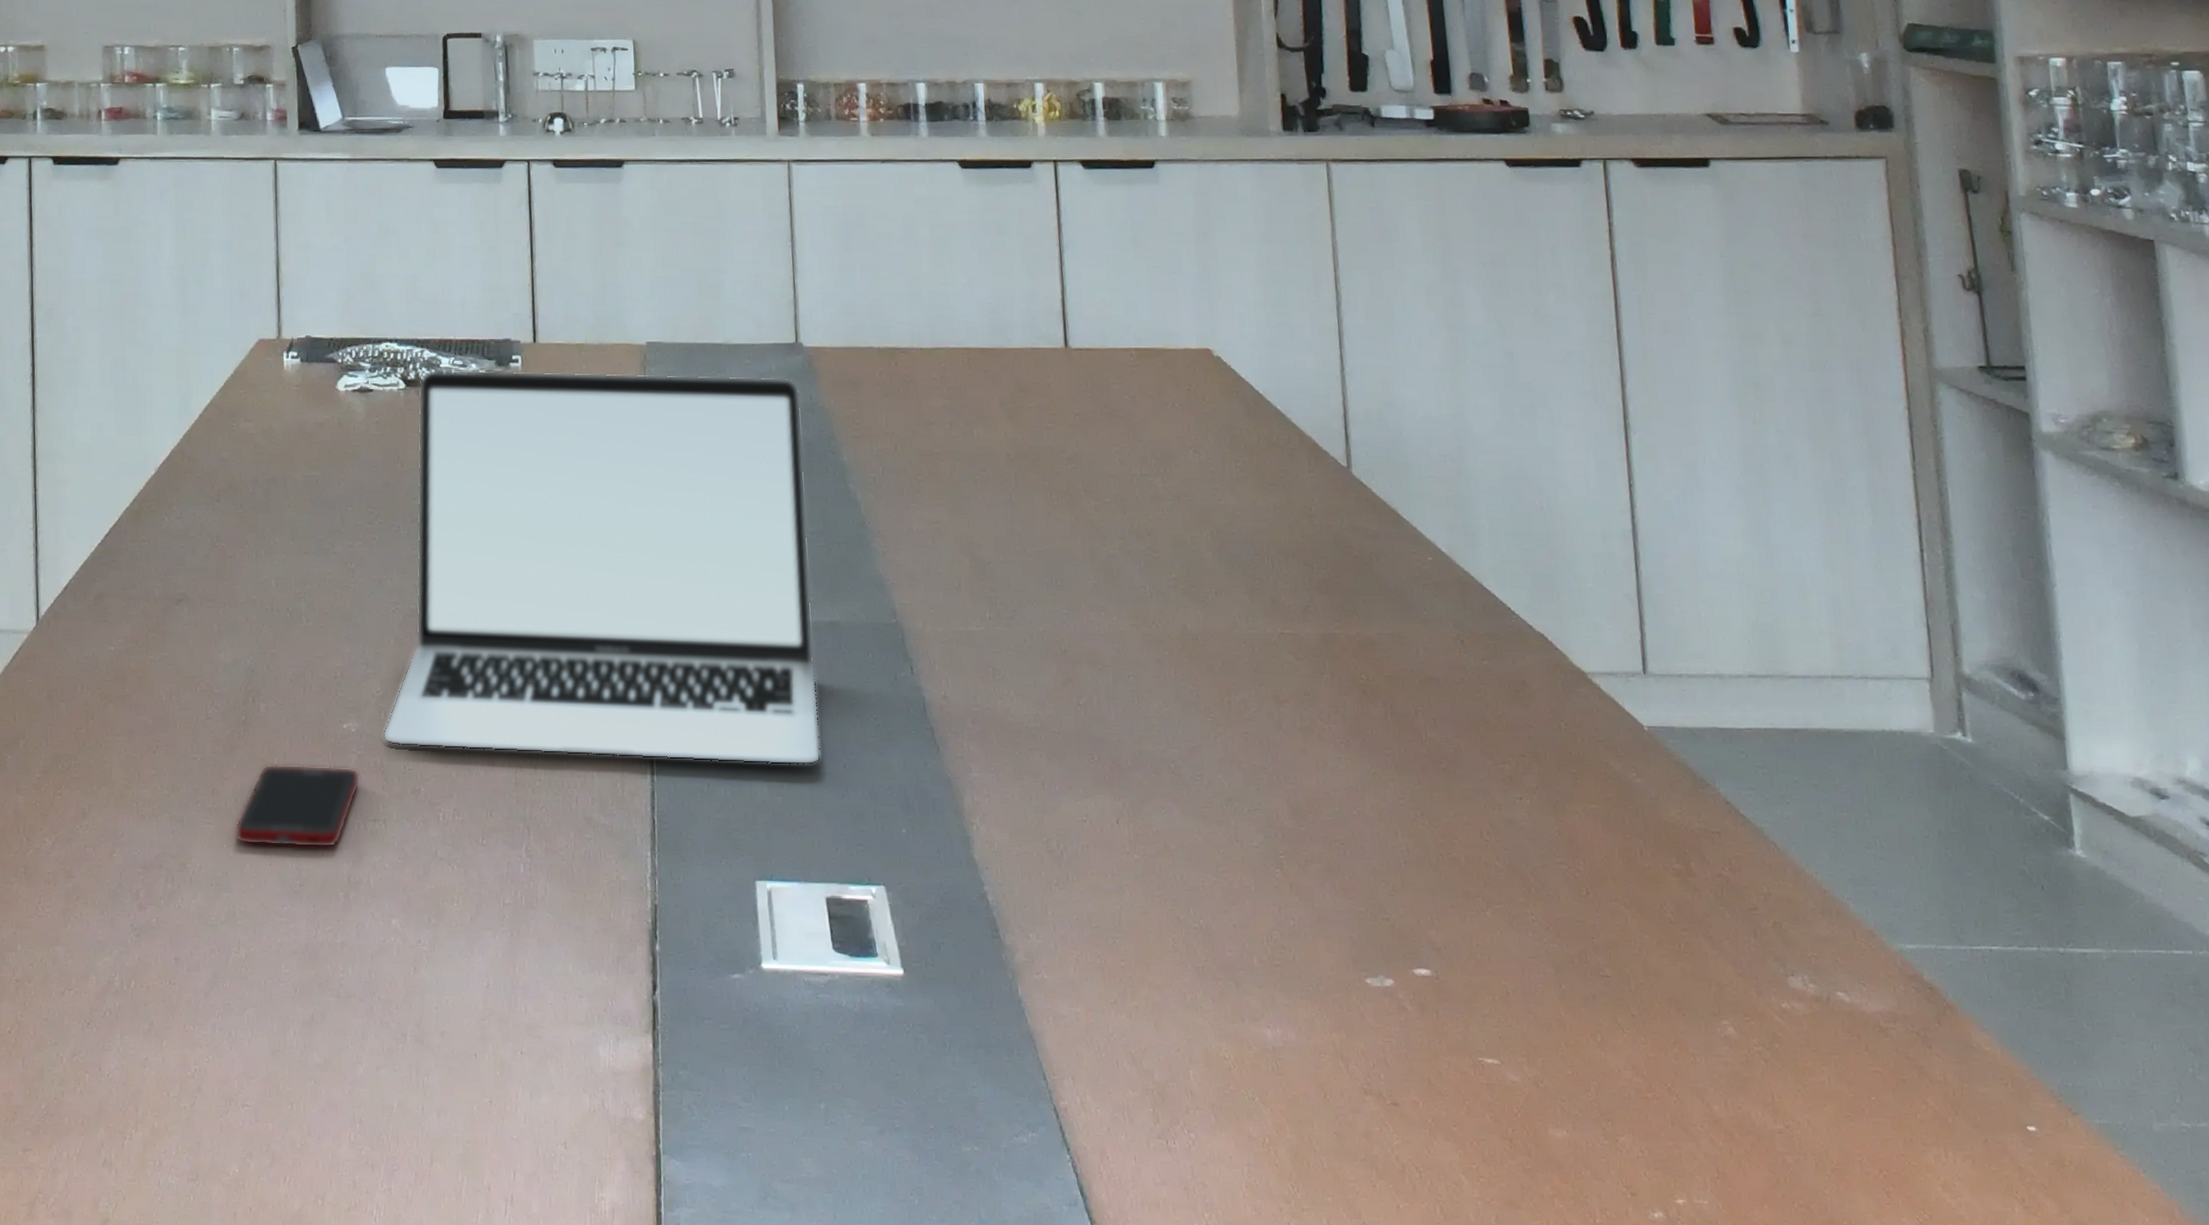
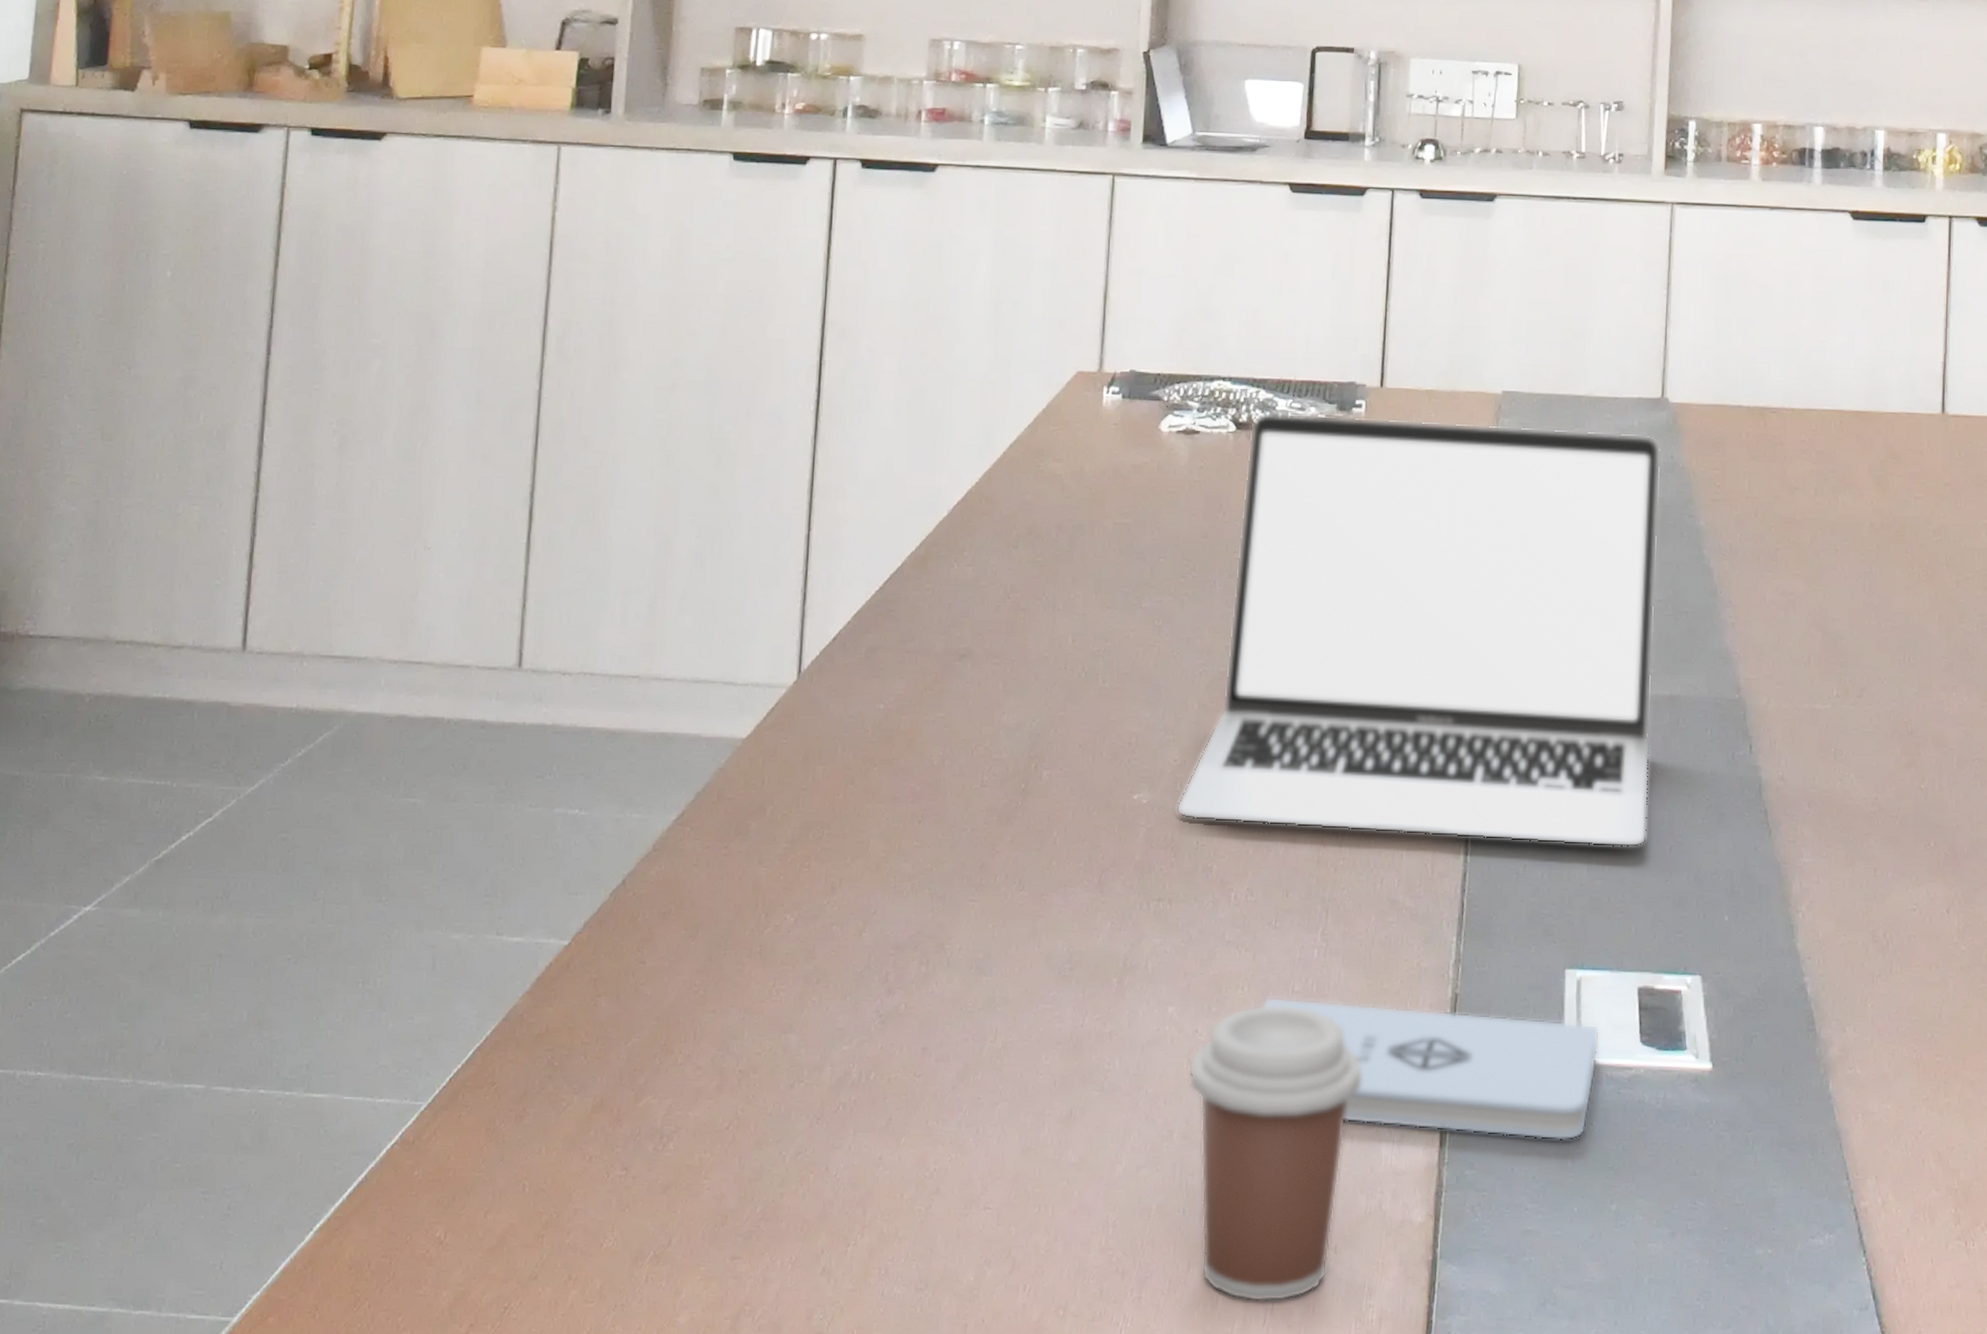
cell phone: present [235,764,360,848] -> none [1002,837,1148,929]
coffee cup: none [415,916,575,1194] -> present [1188,1004,1361,1302]
notepad: none [476,909,795,1043] -> present [1261,997,1600,1140]

